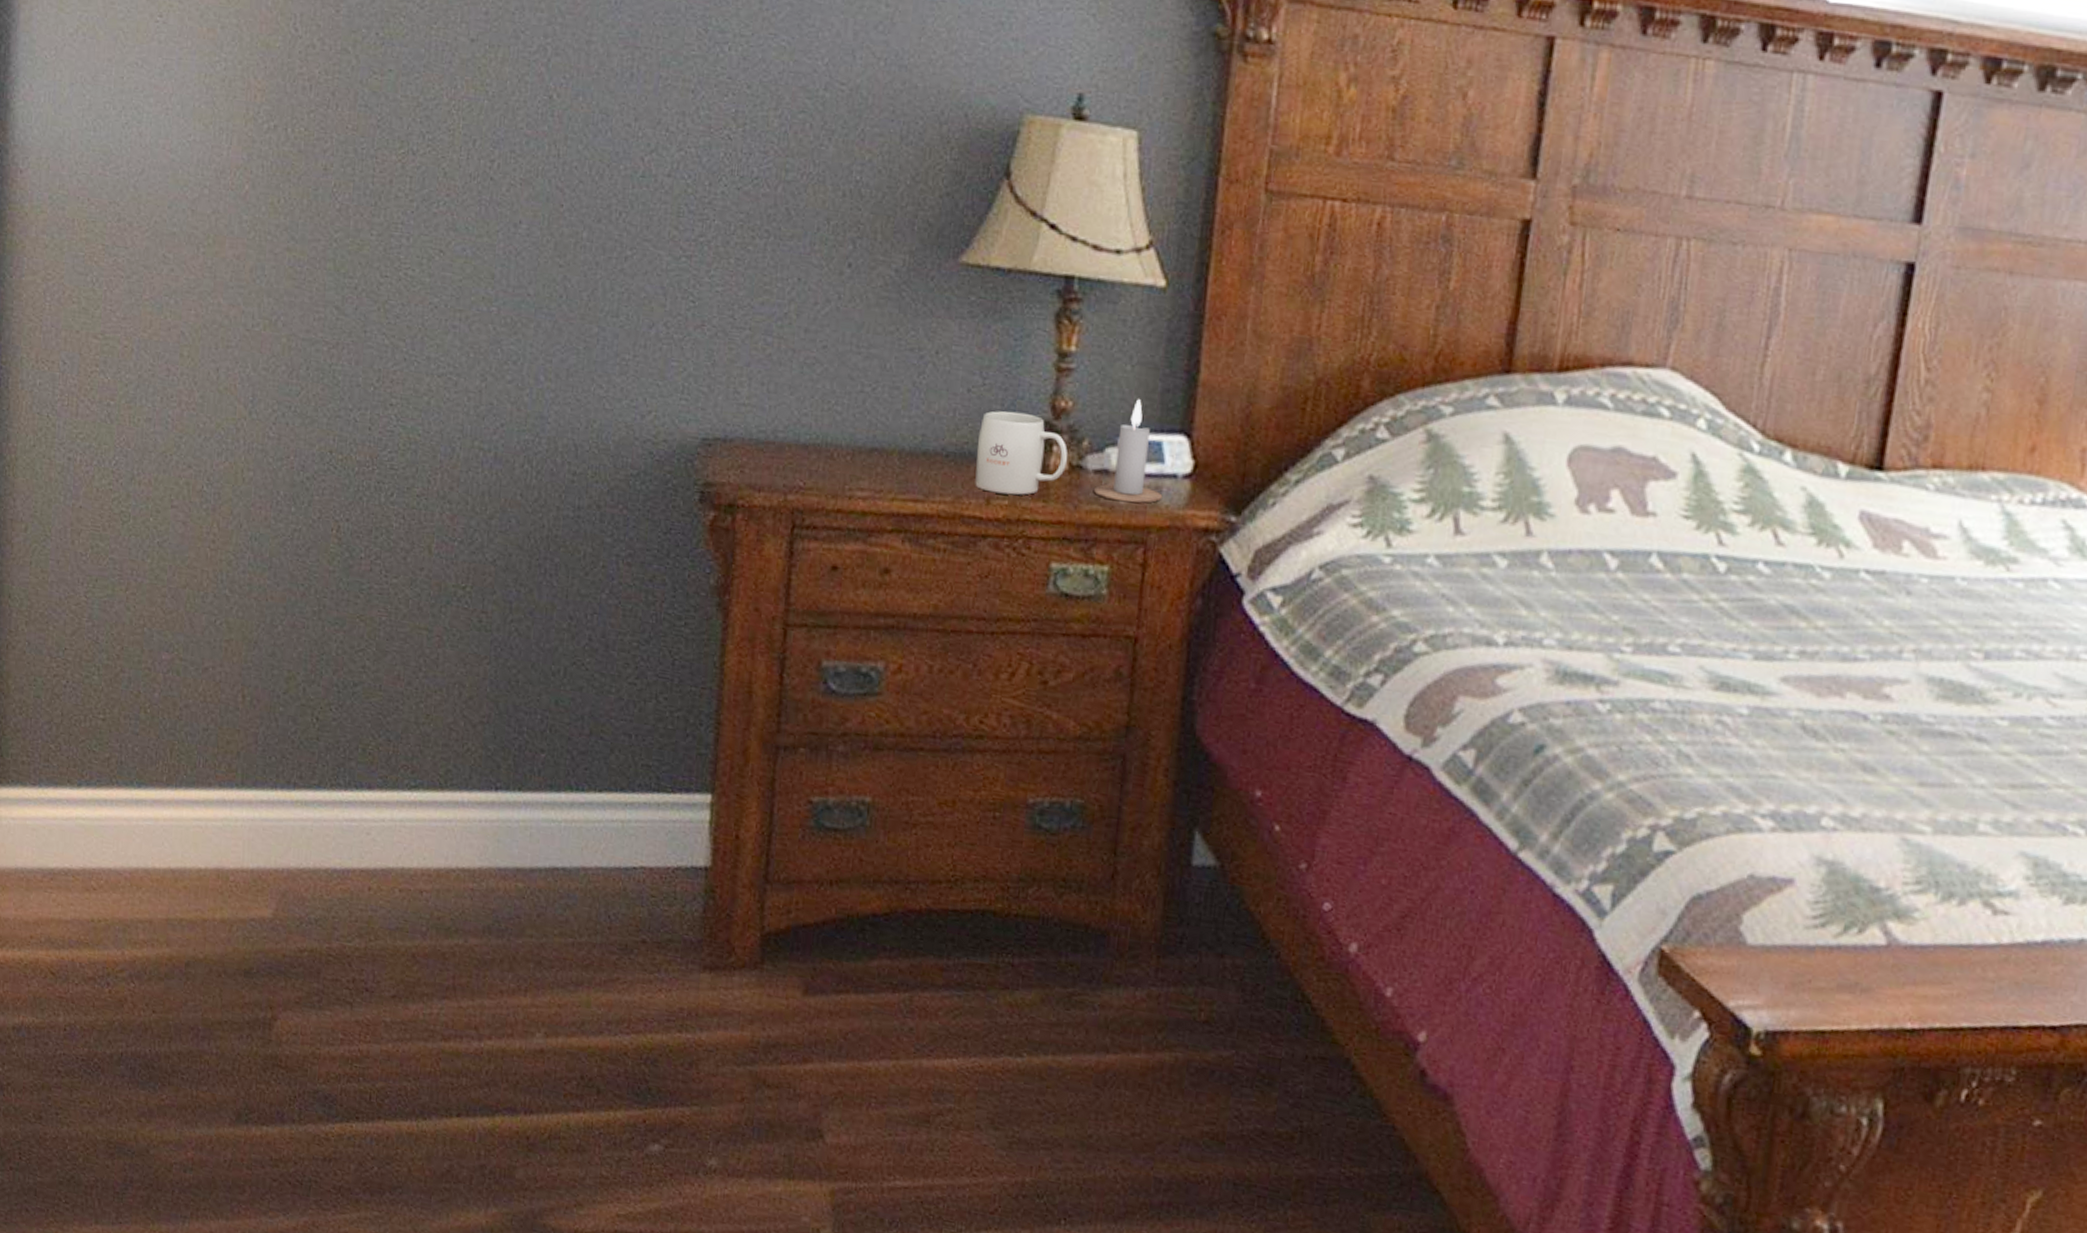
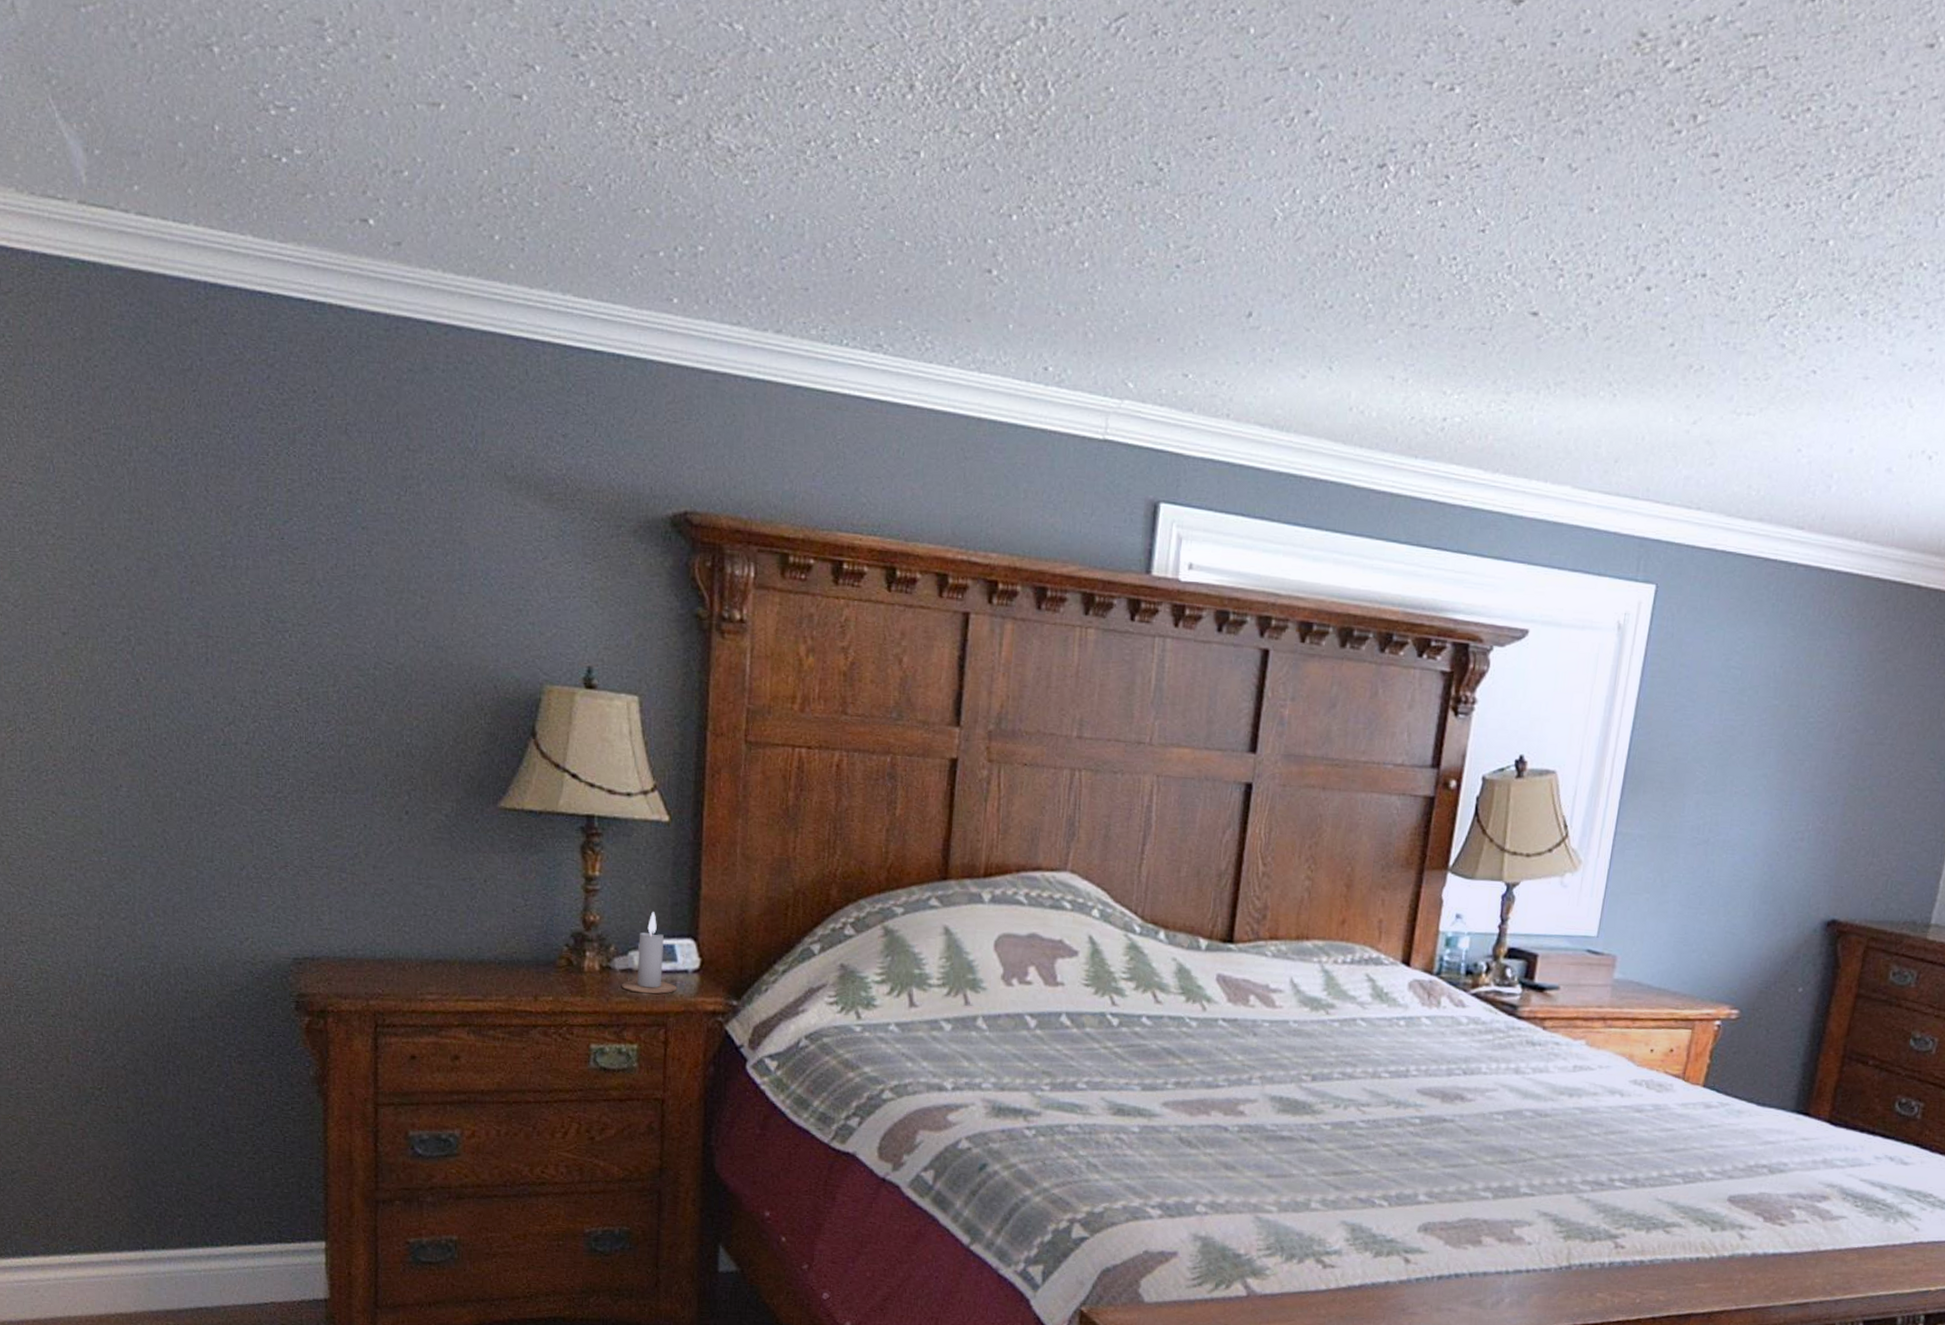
mug: present [975,410,1068,496] -> none [523,925,599,993]

